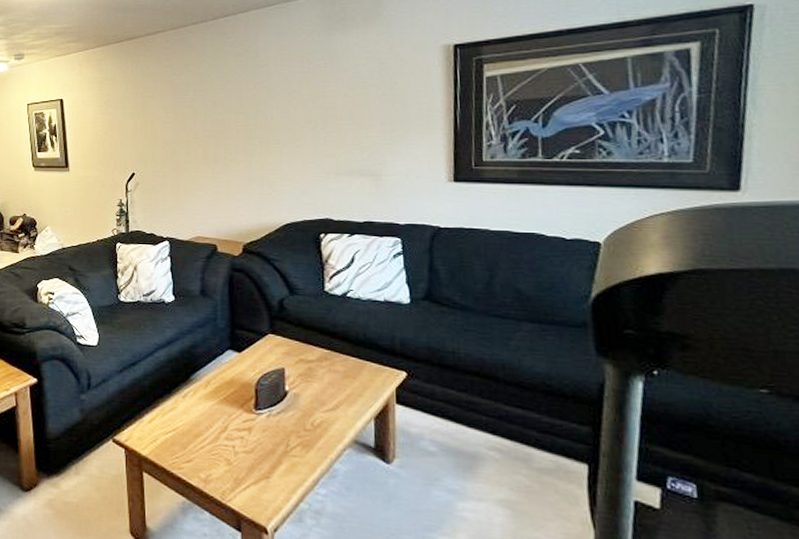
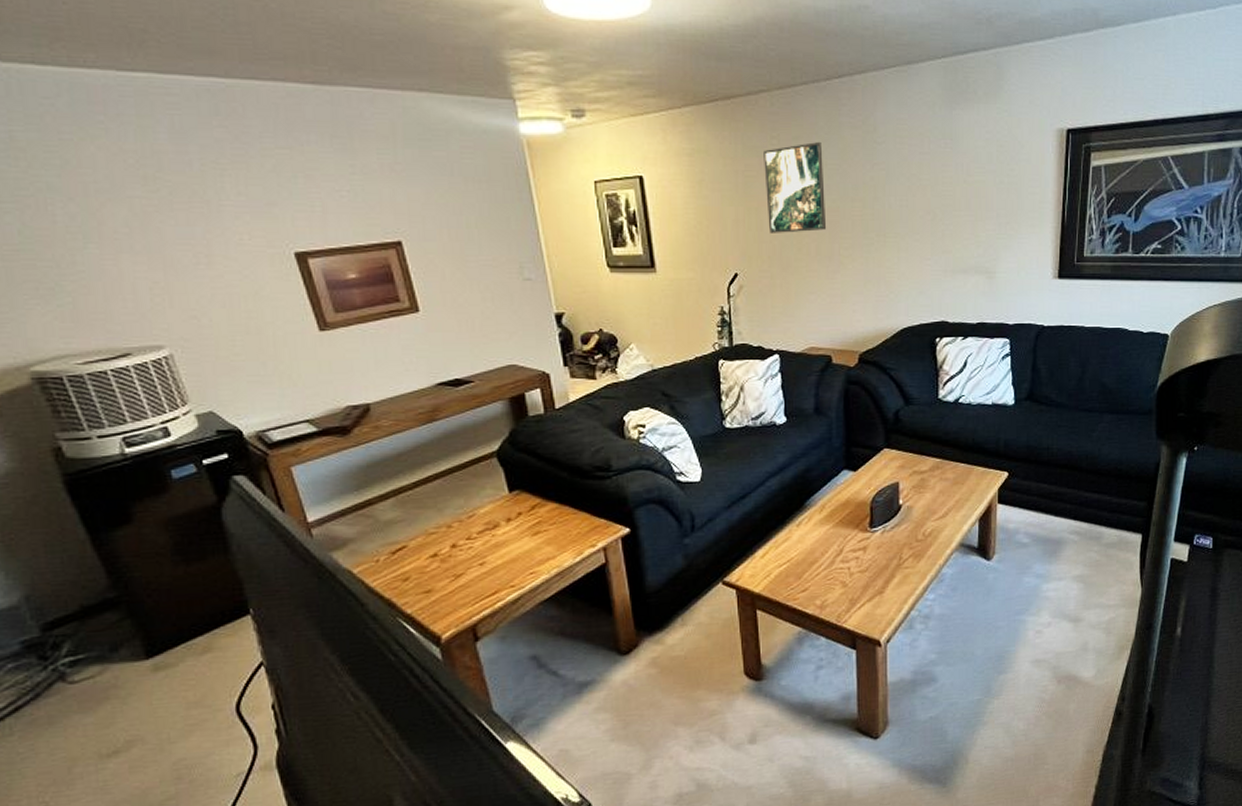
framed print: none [159,67,213,141] -> present [764,141,827,233]

